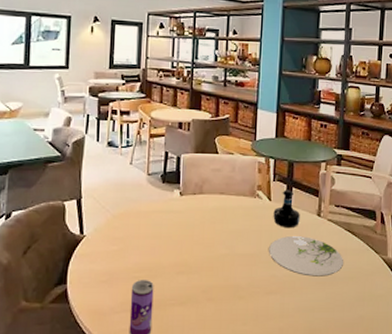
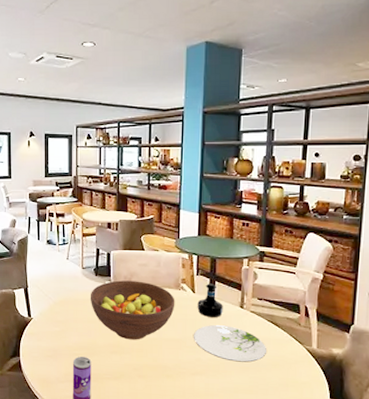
fruit bowl: none [155,188,250,257] -> present [90,280,175,340]

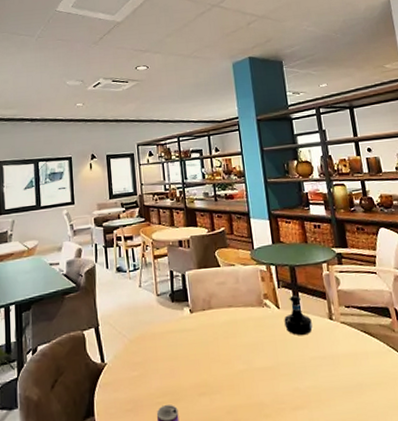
fruit bowl: present [90,280,175,340] -> none [168,302,262,376]
plate: present [194,325,267,362] -> none [286,342,368,386]

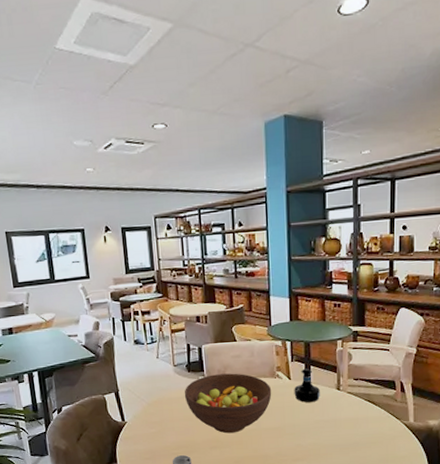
fruit bowl: none [168,302,262,376] -> present [184,373,272,434]

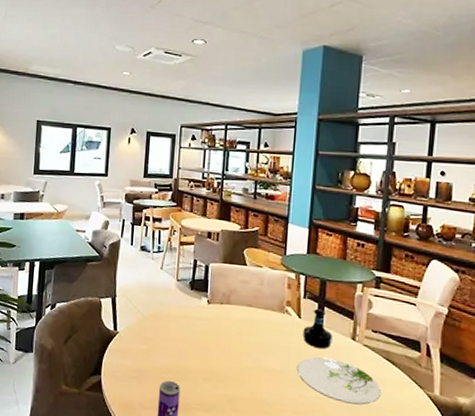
fruit bowl: present [184,373,272,434] -> none [183,297,279,368]
plate: none [293,409,366,444] -> present [297,357,382,405]

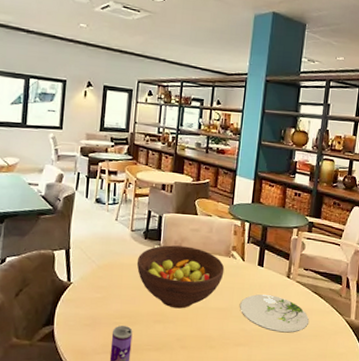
fruit bowl: none [183,297,279,368] -> present [136,245,225,309]
tequila bottle: present [303,308,332,350] -> none [245,251,271,288]

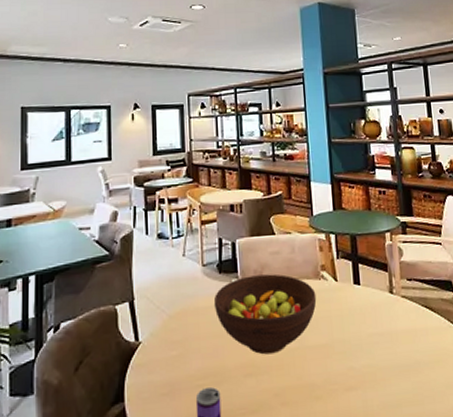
plate: present [240,294,310,333] -> none [342,318,427,365]

